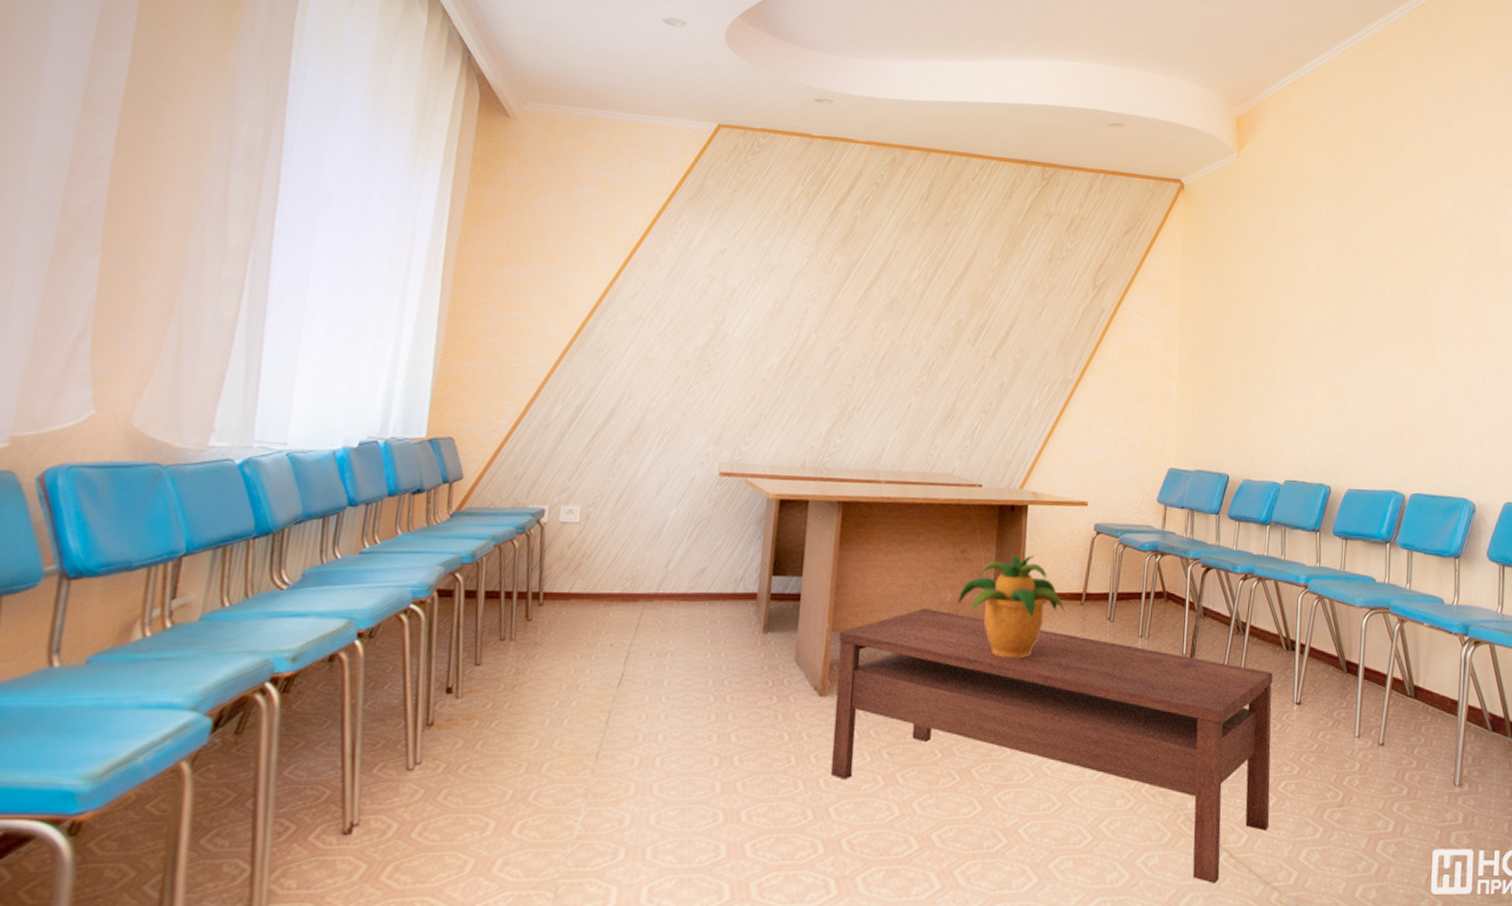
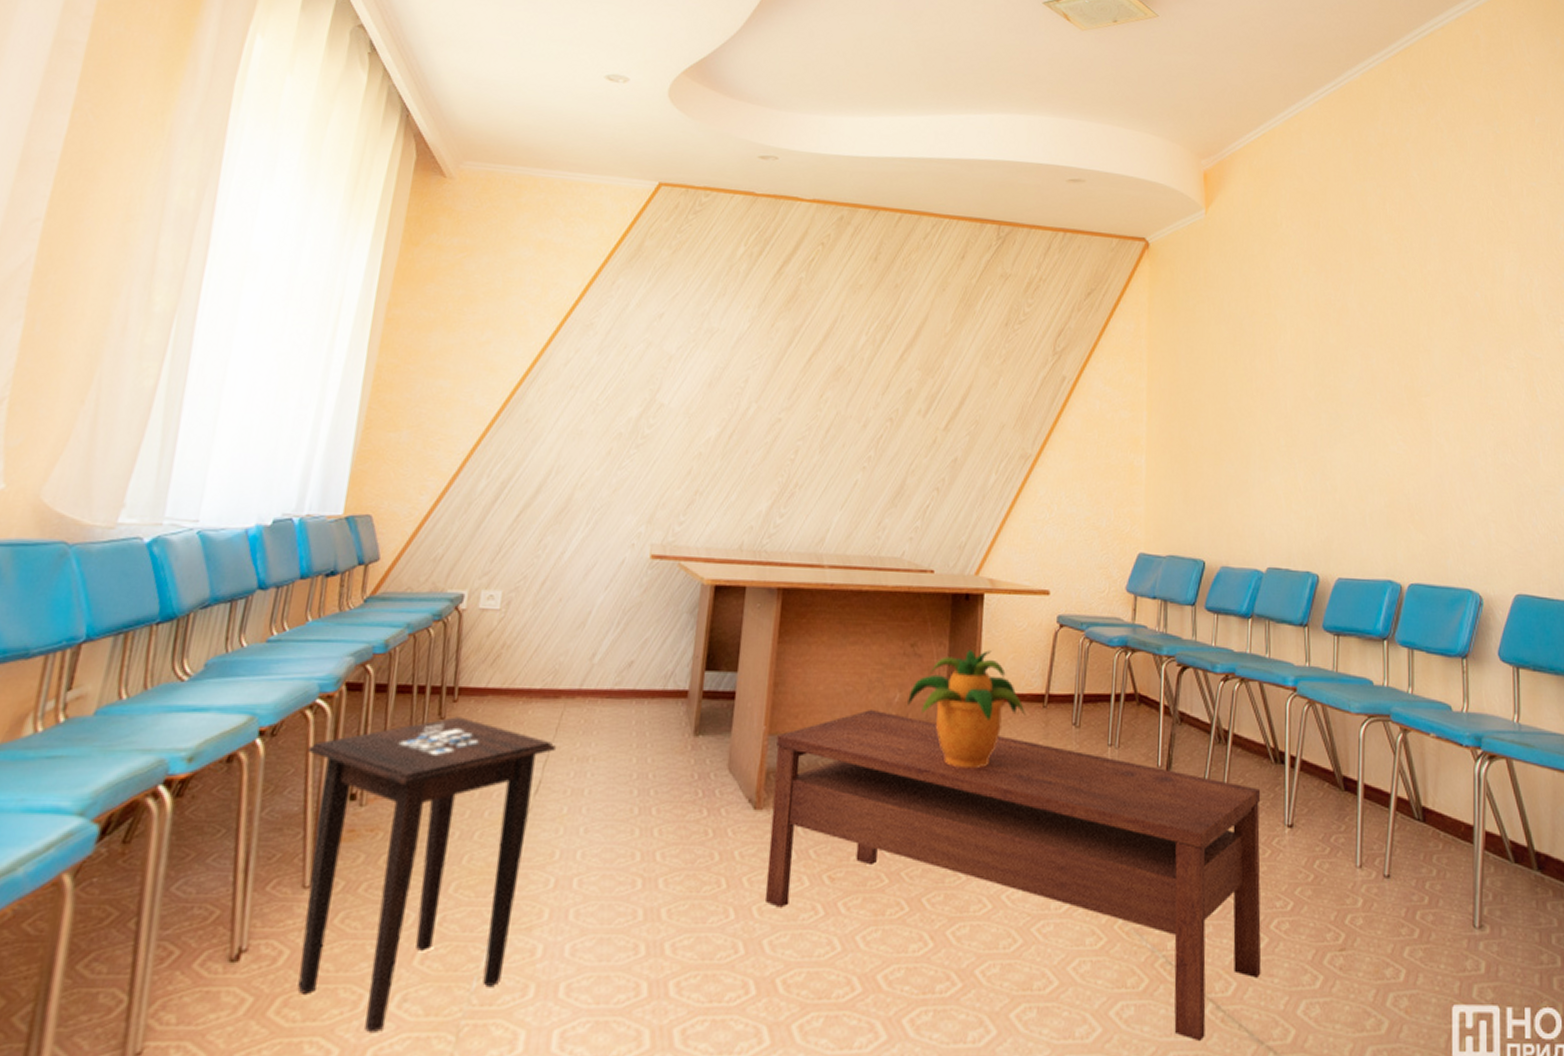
side table: none [403,619,637,893] -> present [297,717,557,1034]

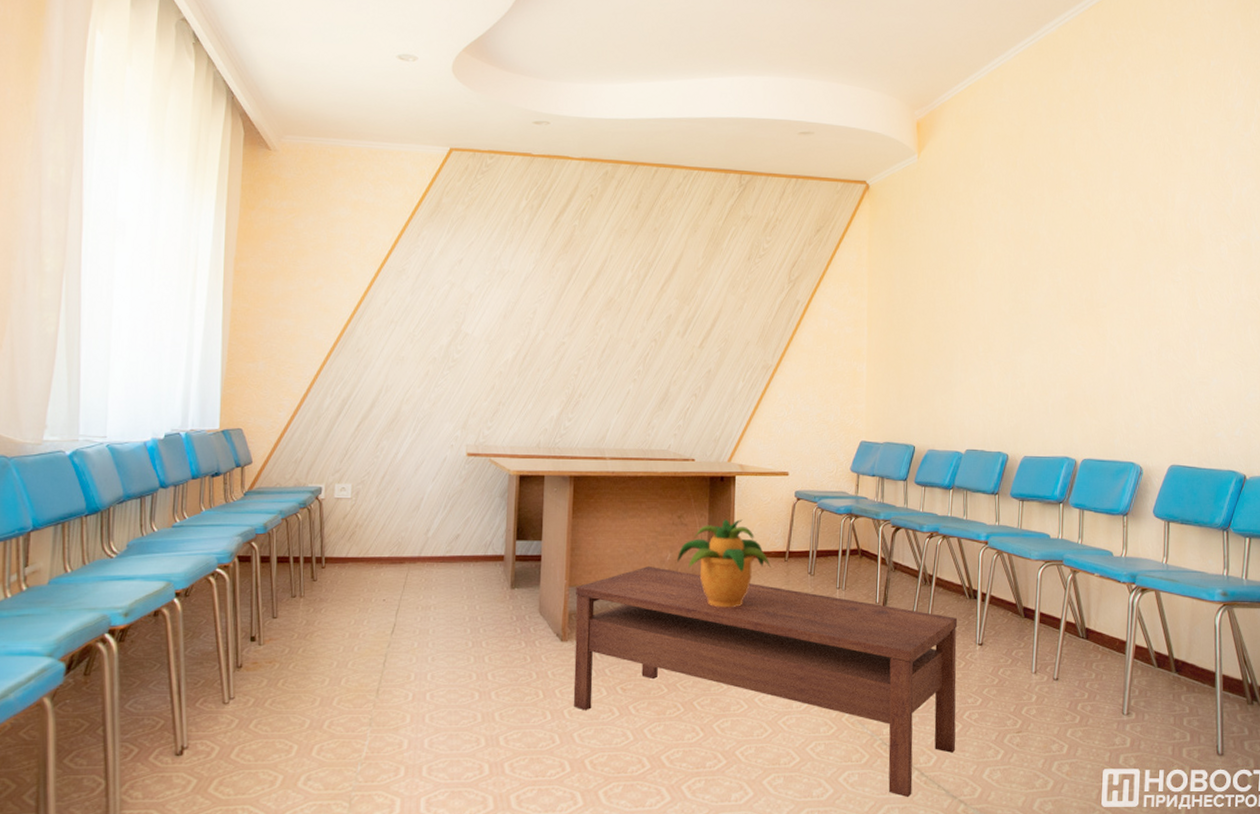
side table: present [297,717,557,1034] -> none [214,579,405,802]

